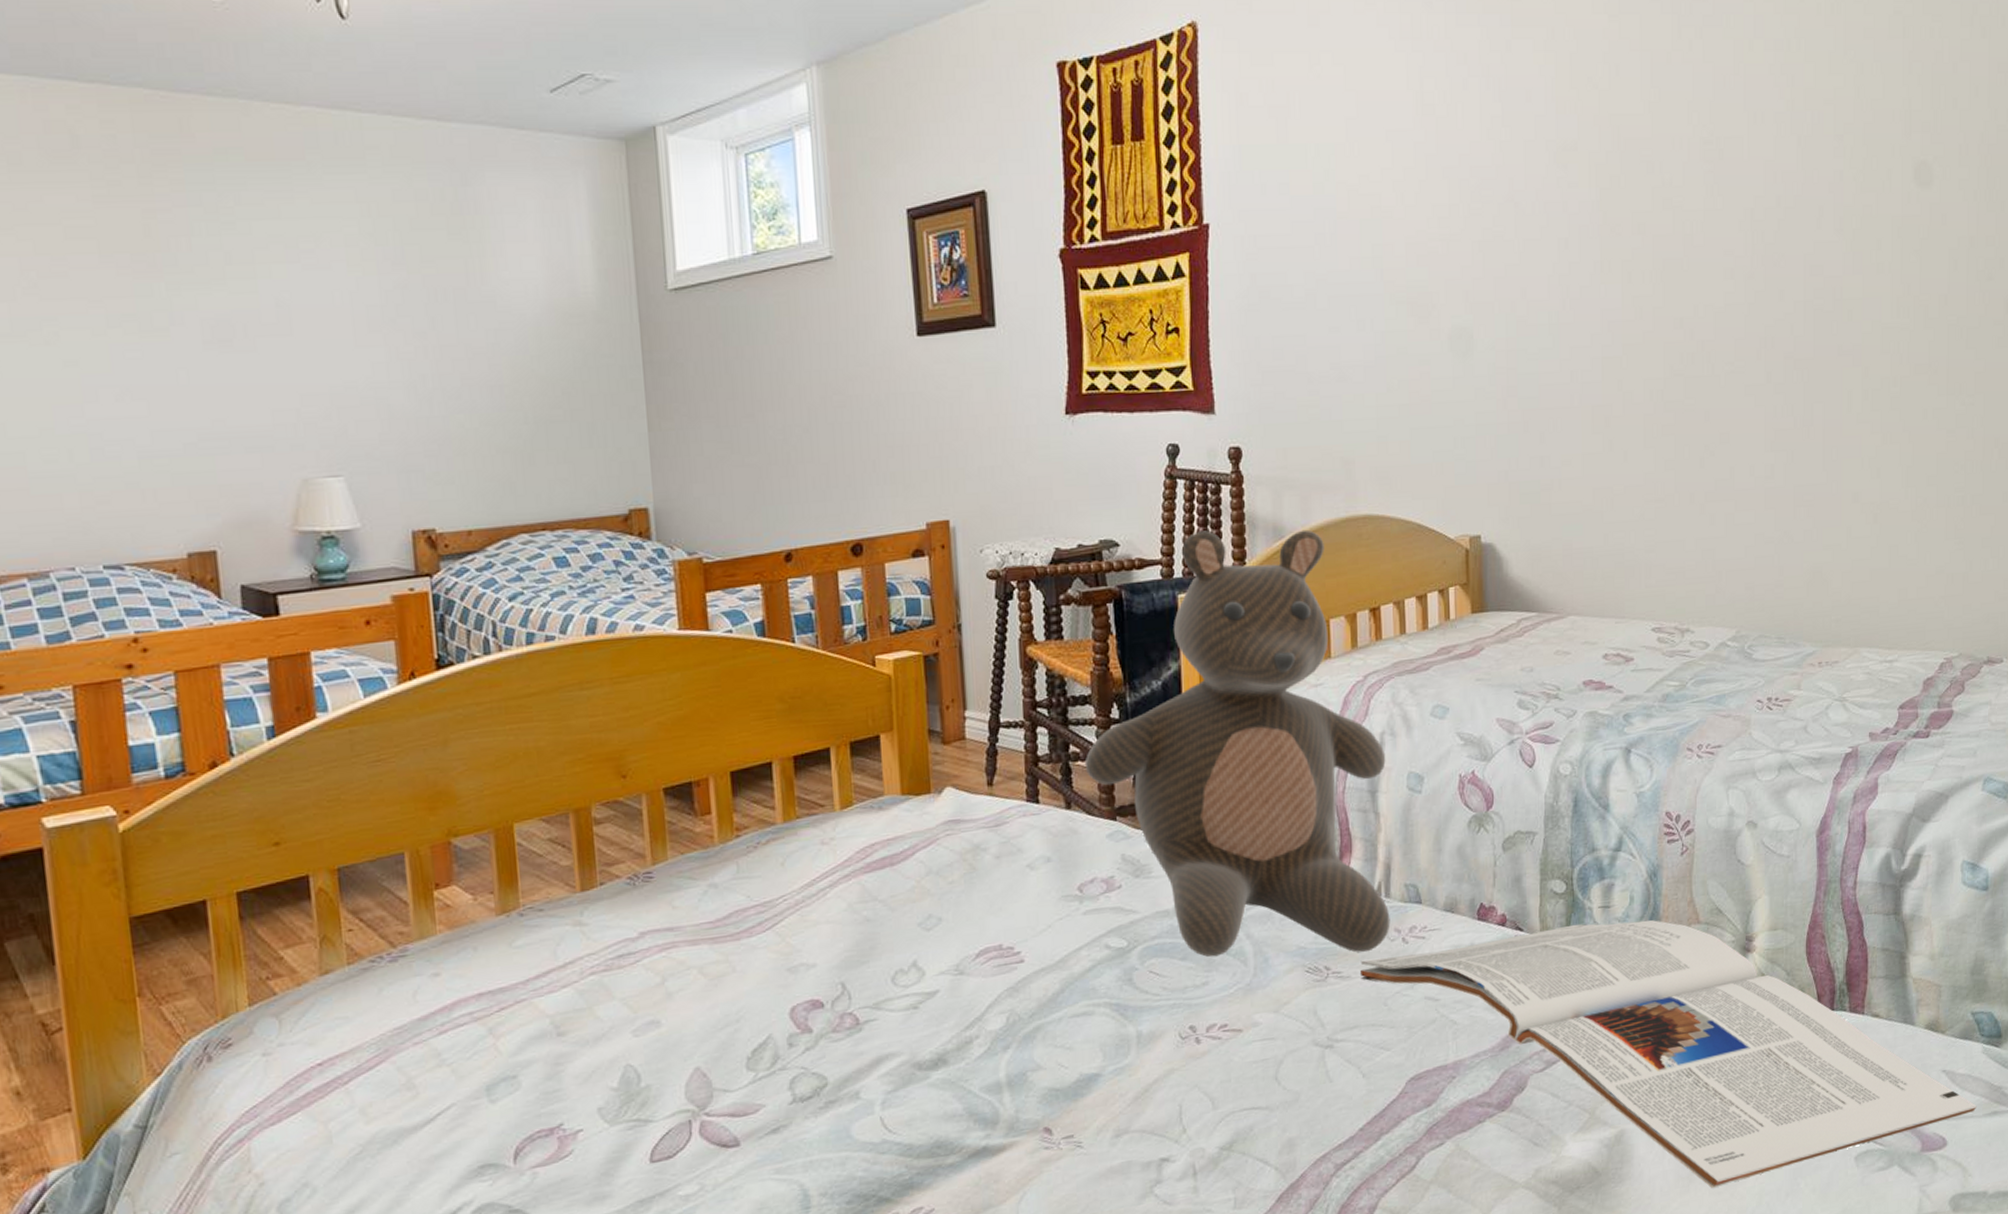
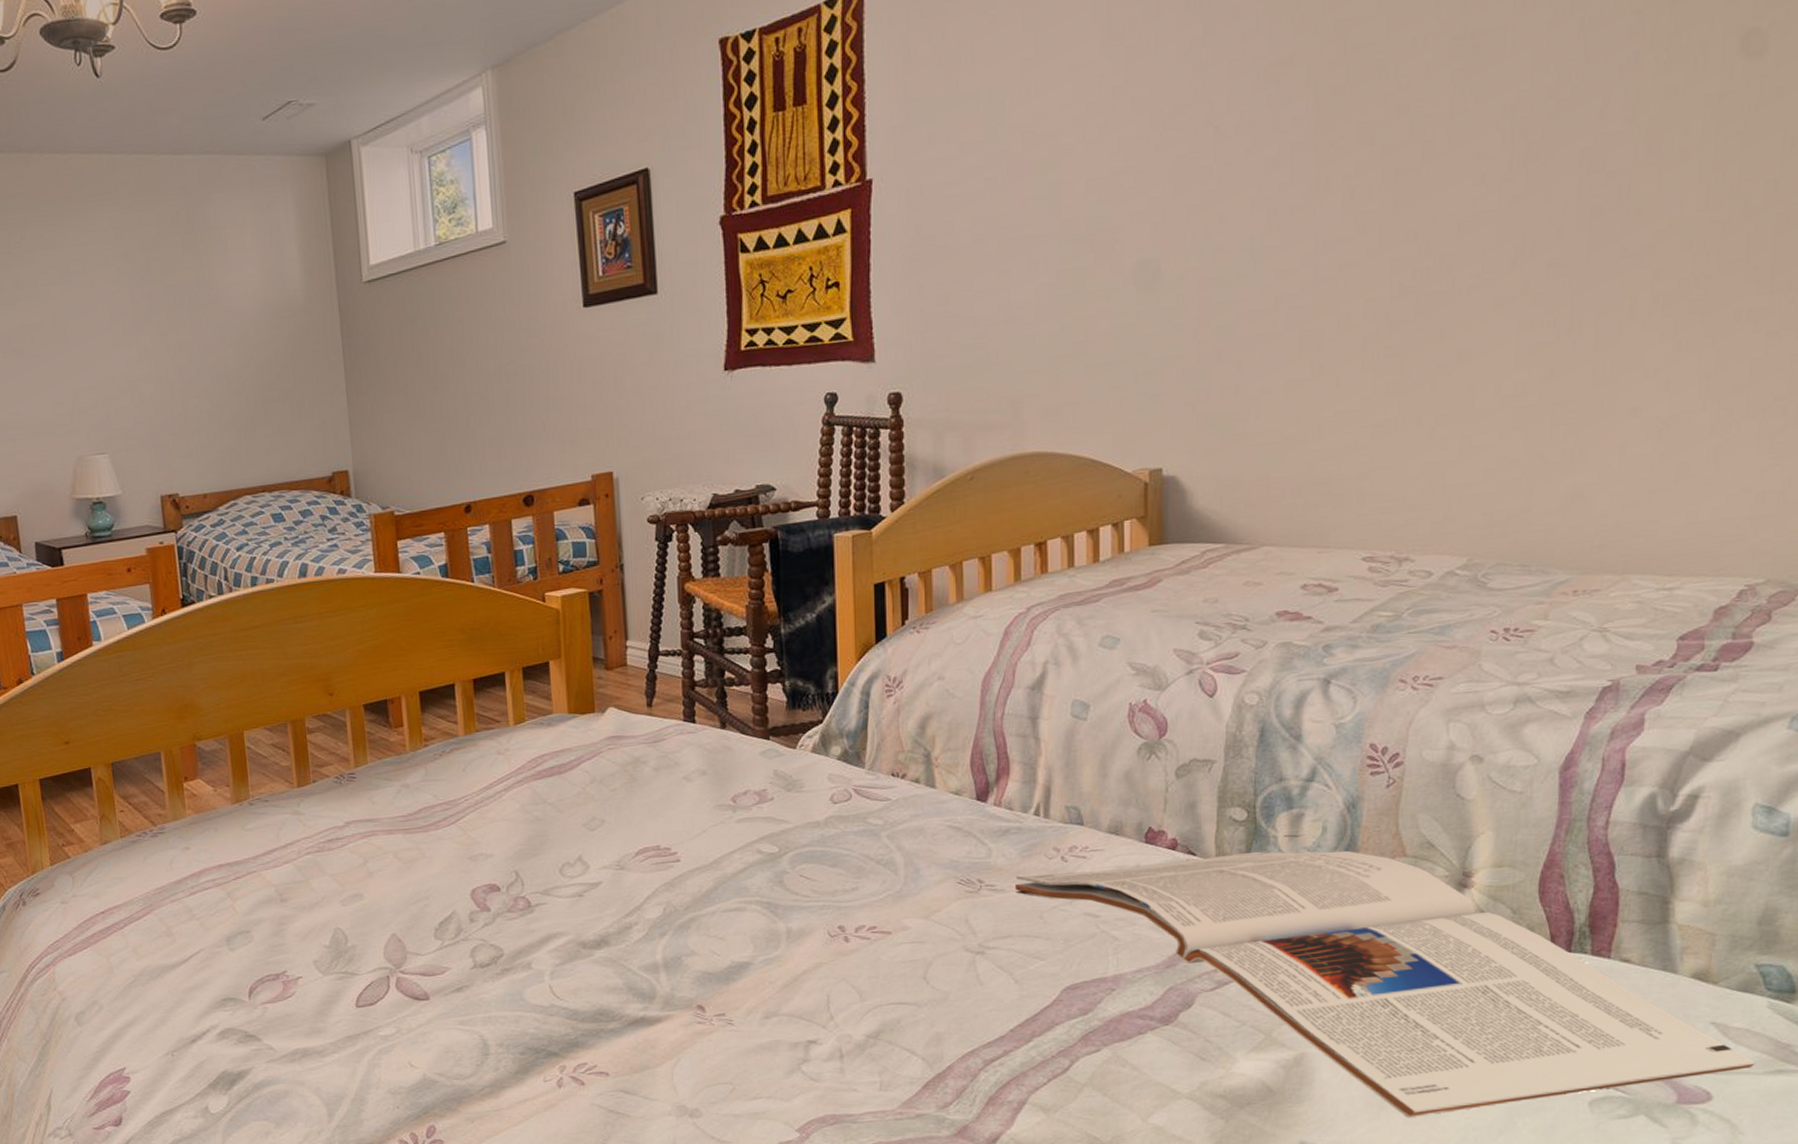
stuffed bear: present [1084,529,1390,957] -> none [739,469,1049,868]

